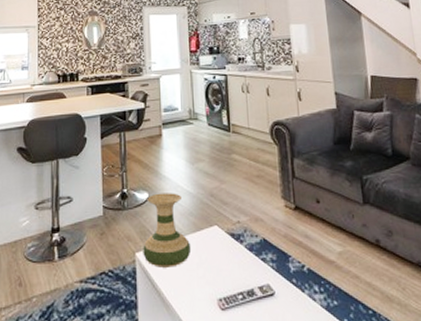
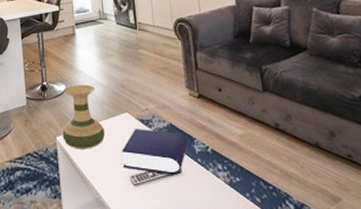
book: none [209,244,282,298] -> present [122,129,188,175]

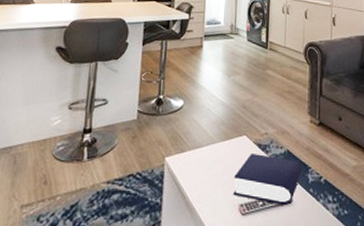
vase: present [62,84,106,149] -> none [172,101,220,173]

